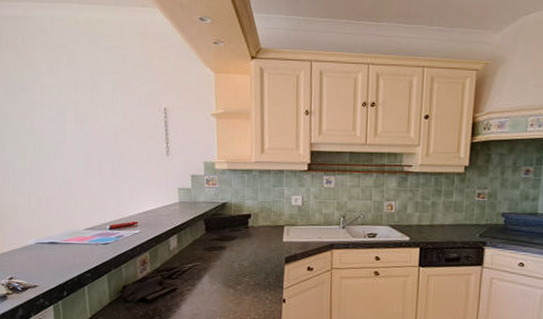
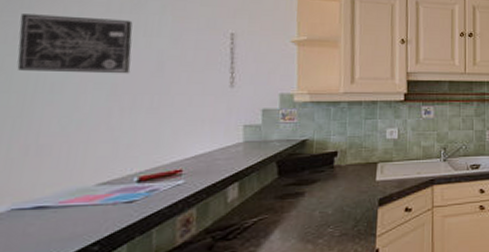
wall art: none [24,96,97,144] -> present [17,14,133,74]

